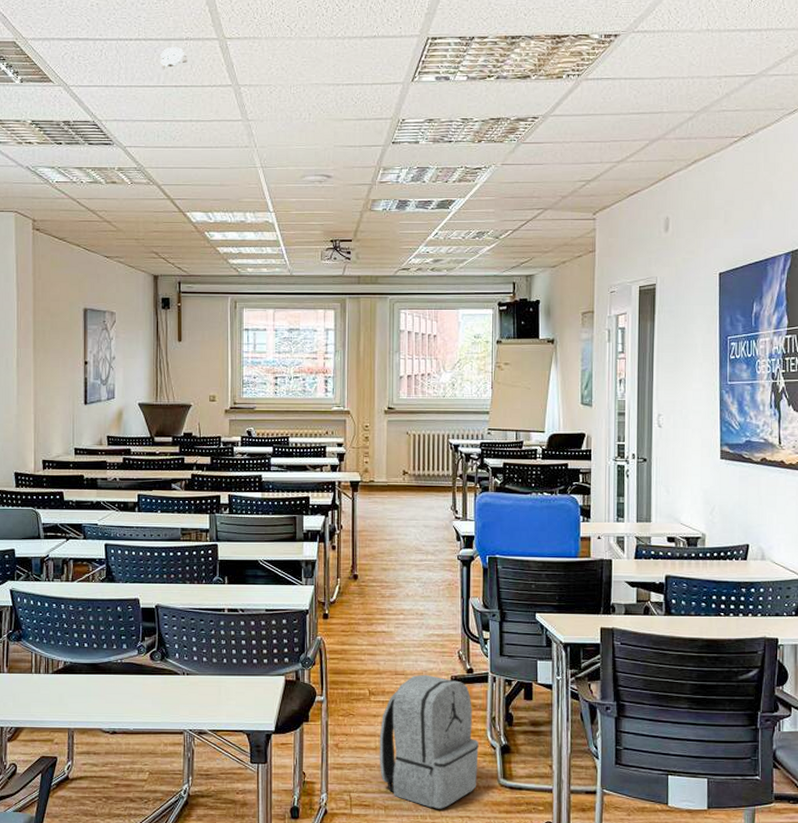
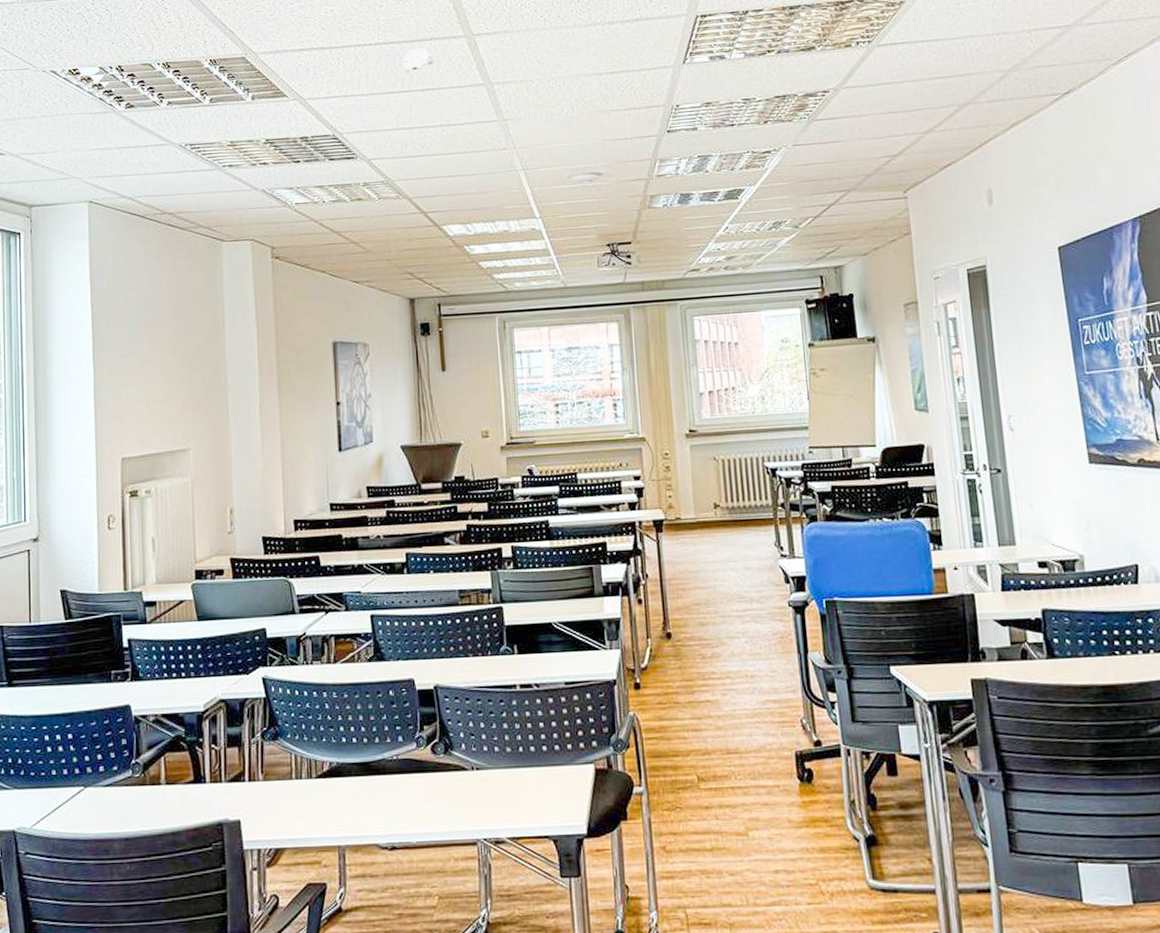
backpack: present [379,674,479,809] -> none [714,751,841,924]

